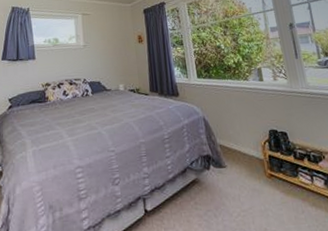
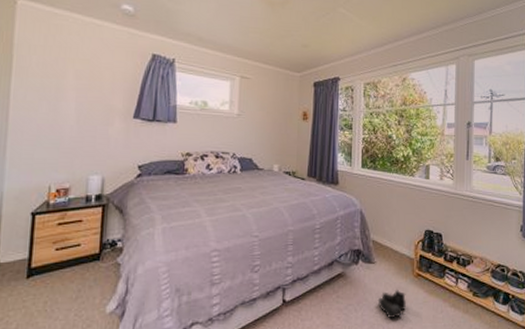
boots: none [235,191,266,223] -> present [377,289,406,319]

